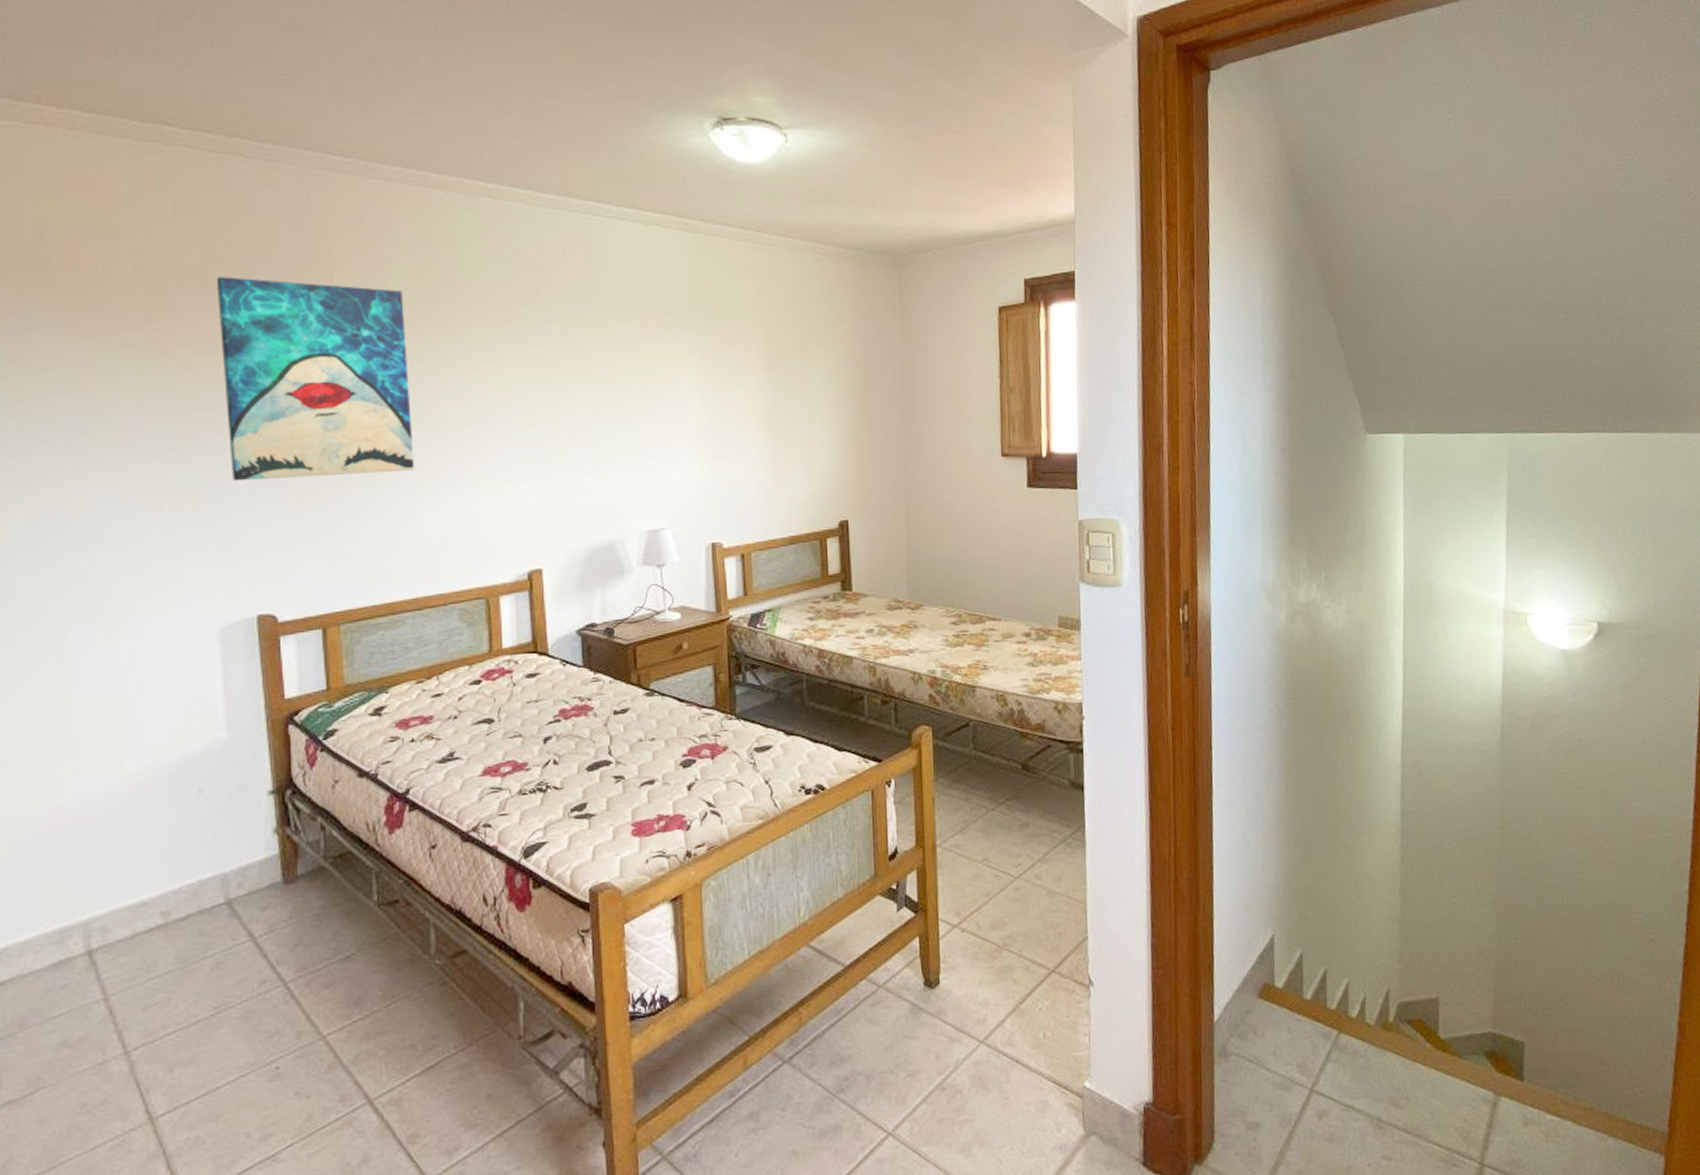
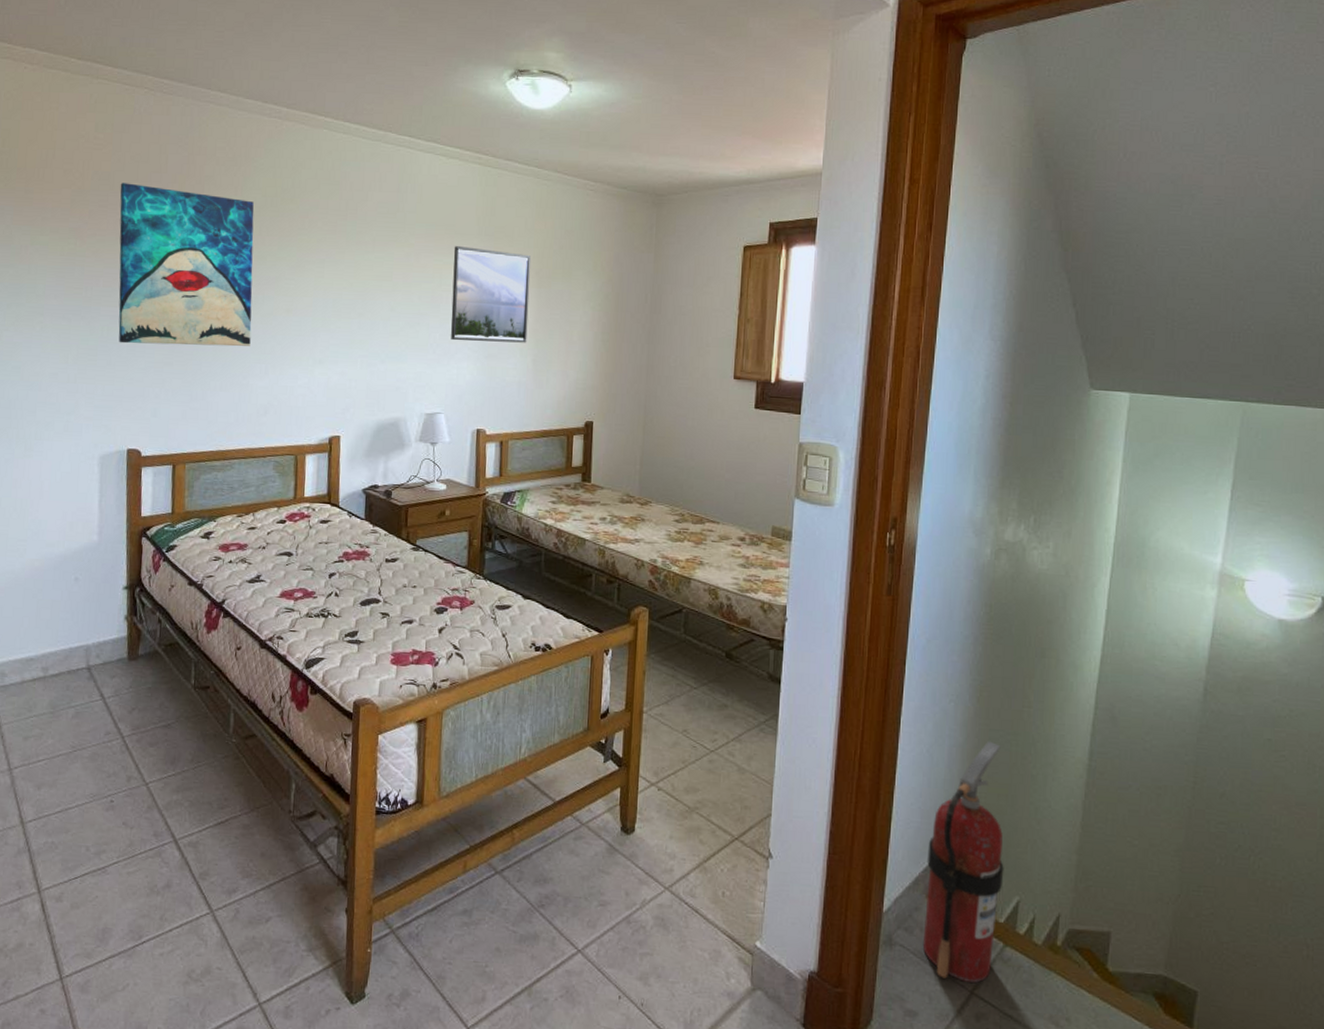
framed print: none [663,328,762,441] -> present [450,246,531,343]
fire extinguisher: none [1253,818,1331,1081] -> present [922,741,1004,984]

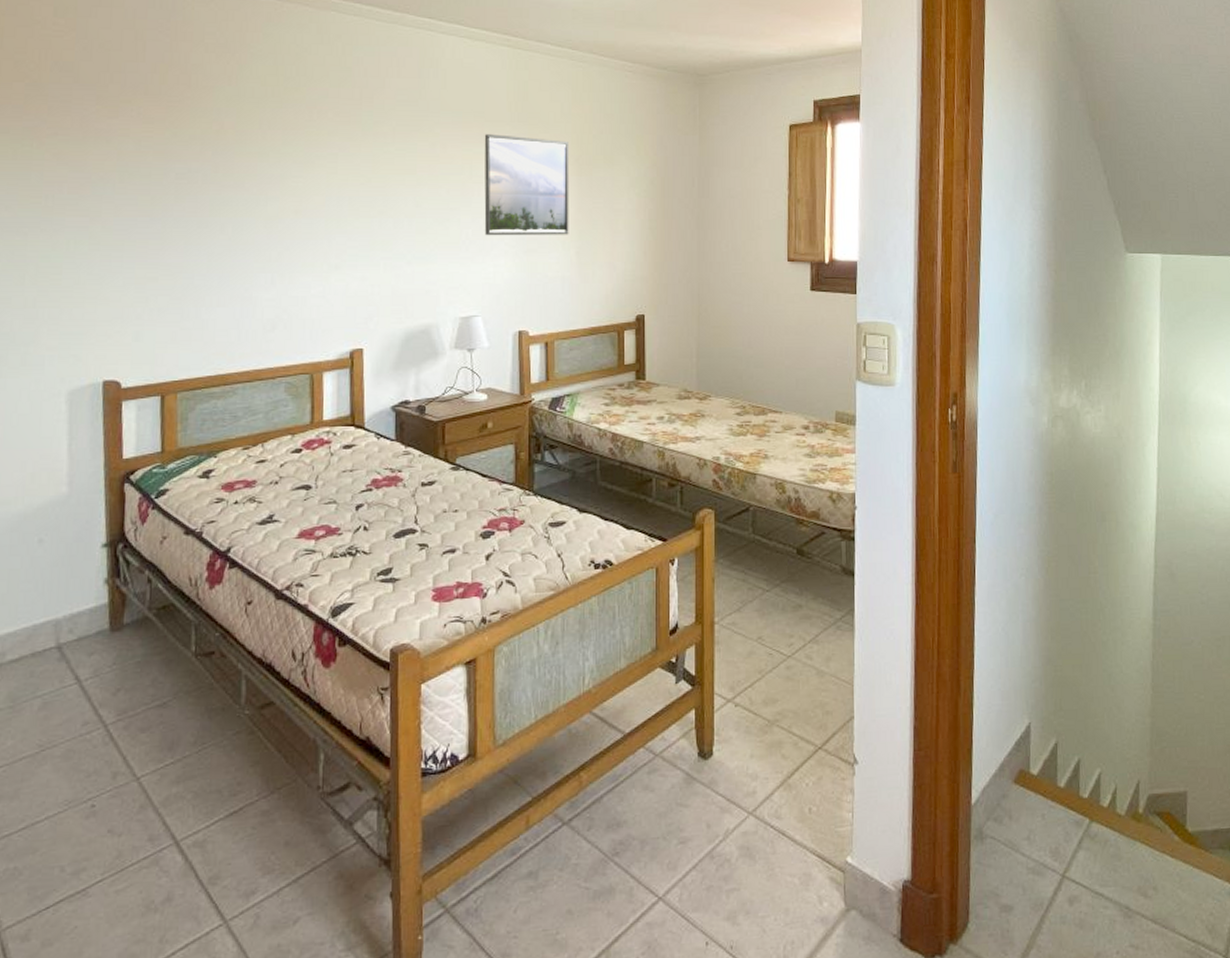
wall art: present [118,183,254,347] -> none [86,74,254,258]
fire extinguisher: present [922,741,1004,984] -> none [1010,611,1085,867]

